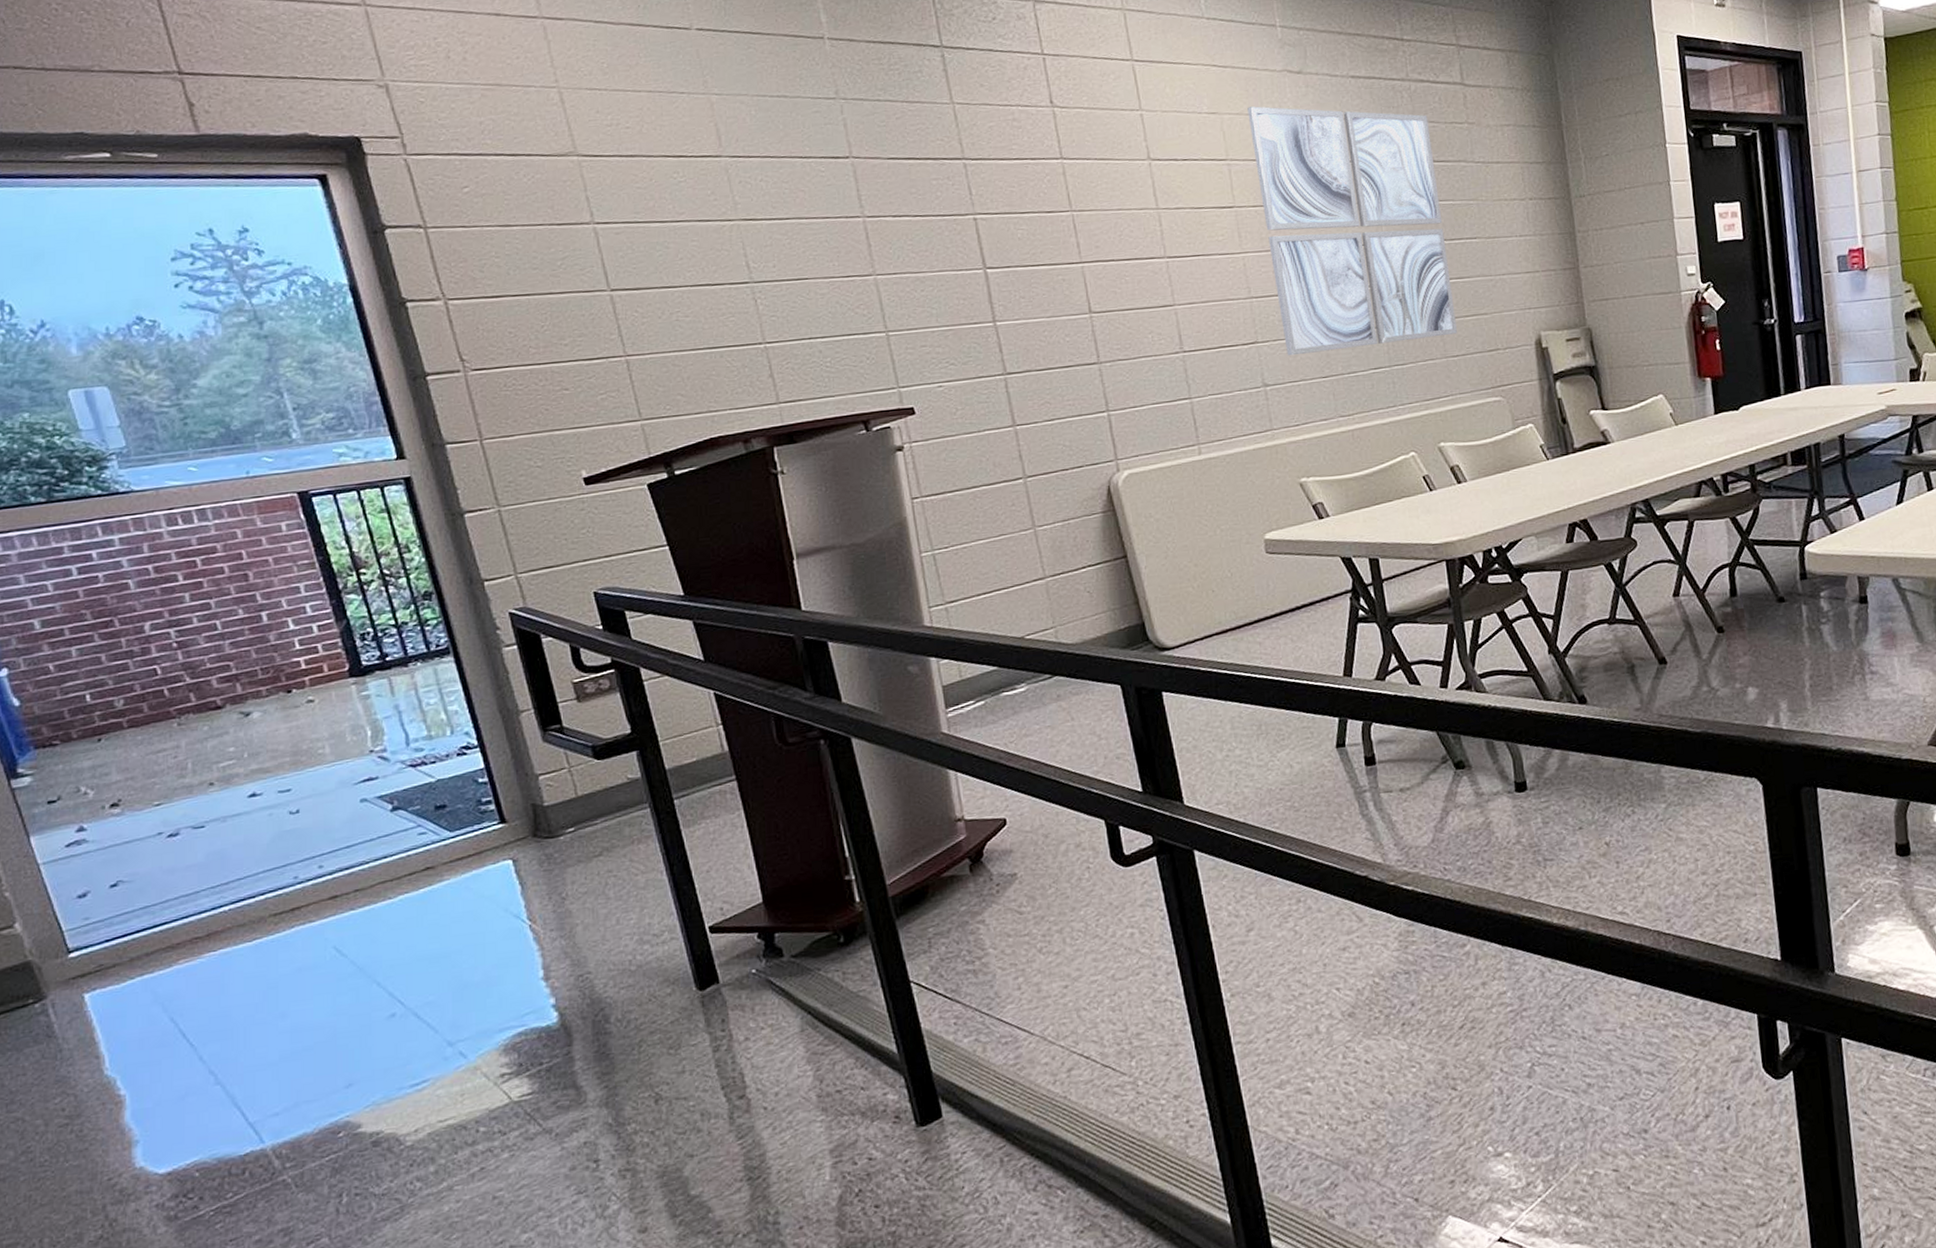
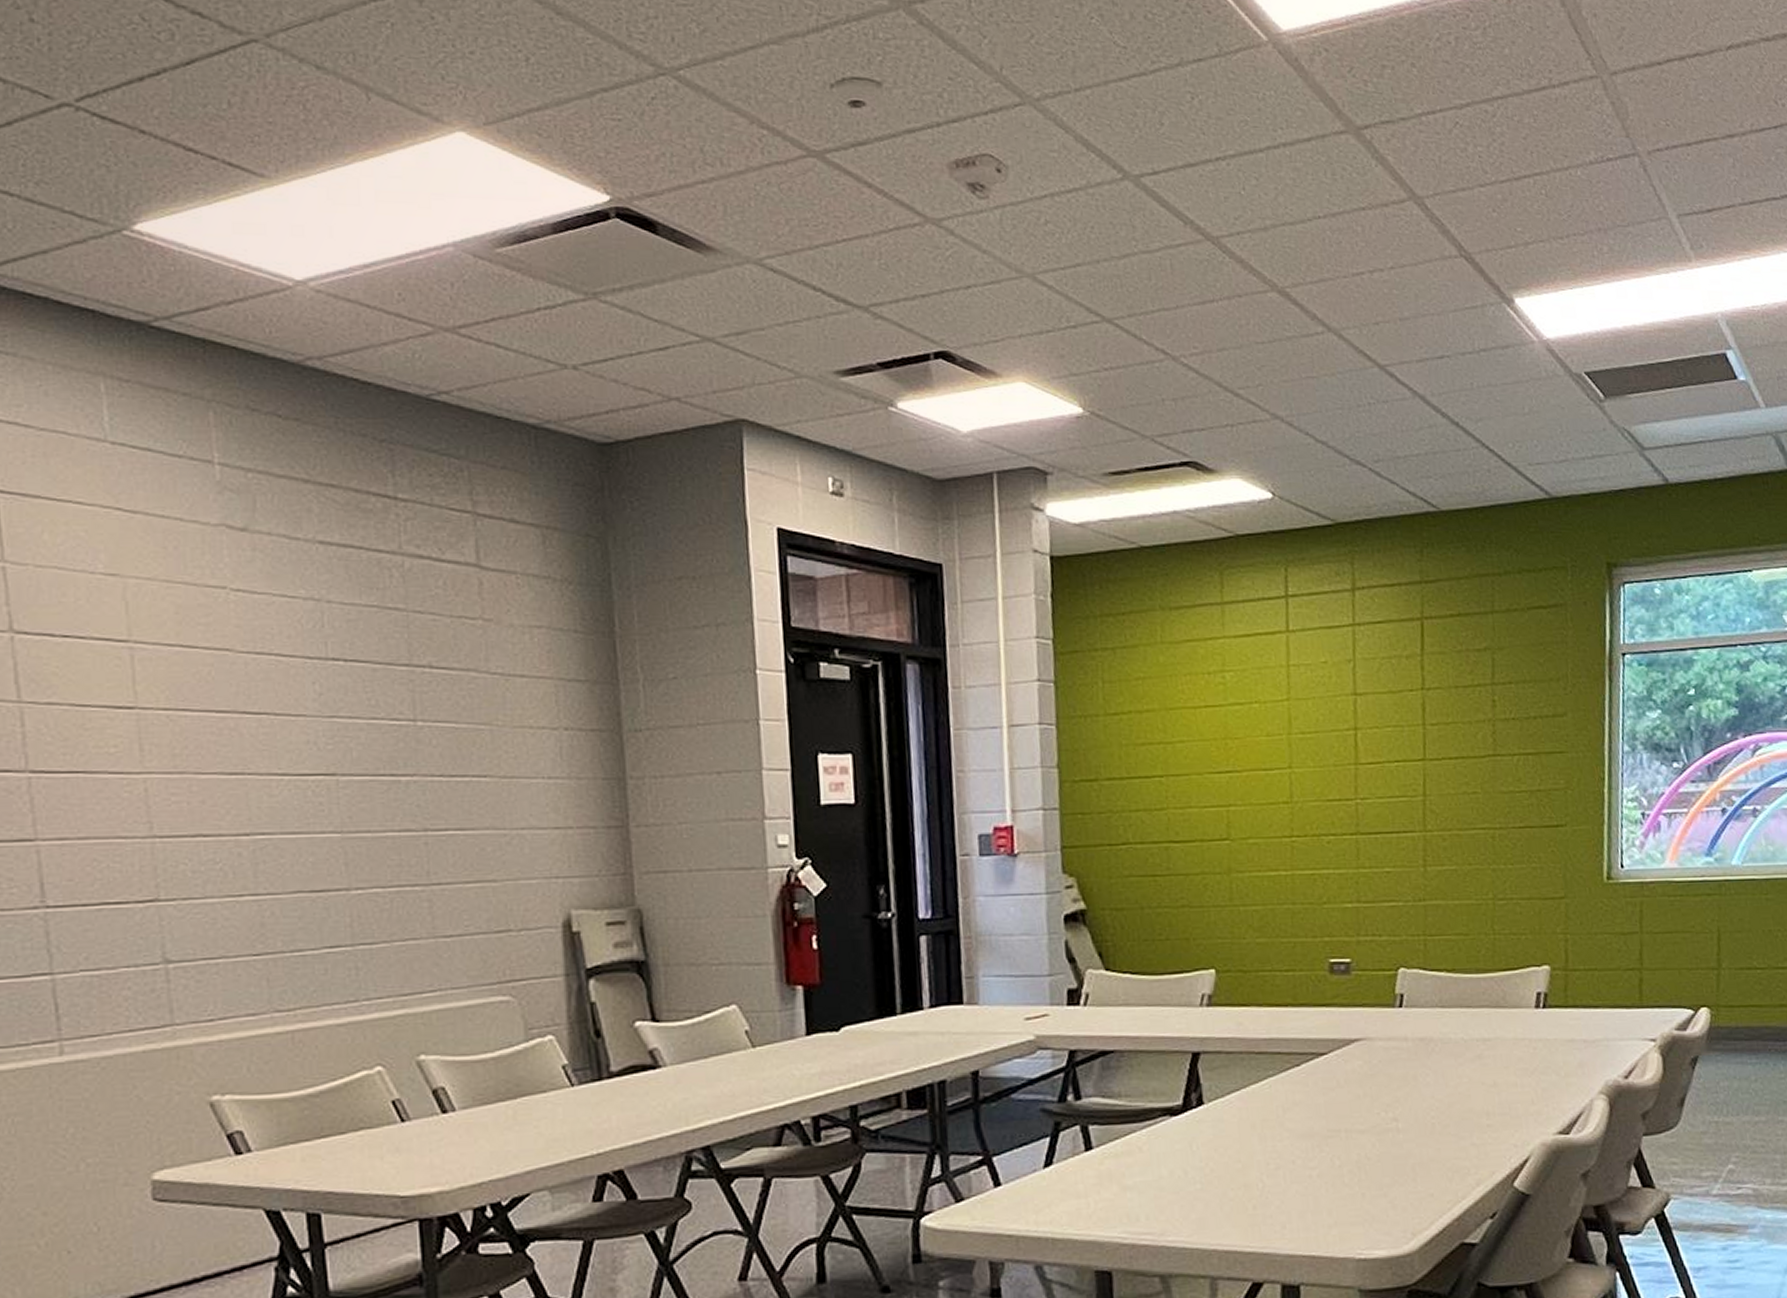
wall art: present [1247,106,1458,356] -> none [164,571,454,922]

